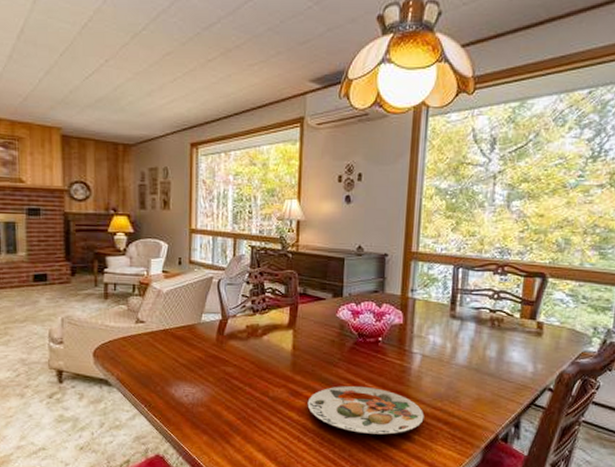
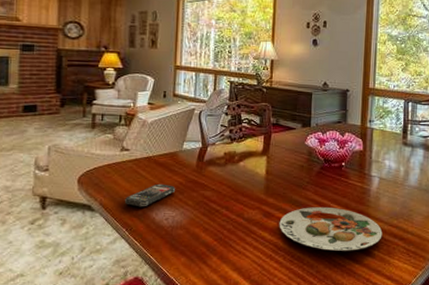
smartphone: none [143,358,195,383] -> present [125,183,176,207]

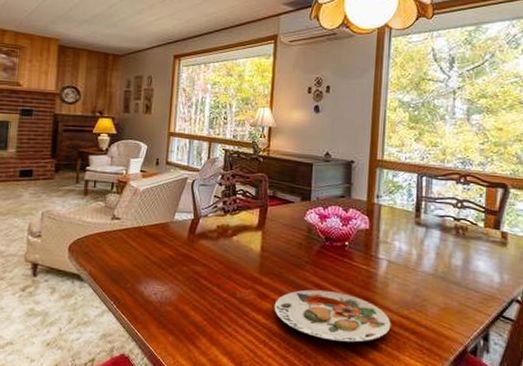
smartphone: present [125,183,176,207] -> none [114,255,166,280]

